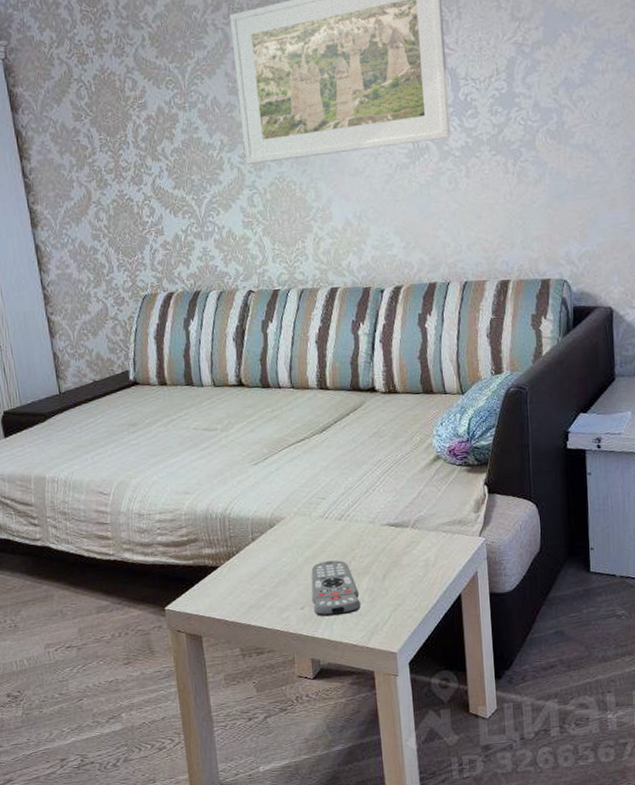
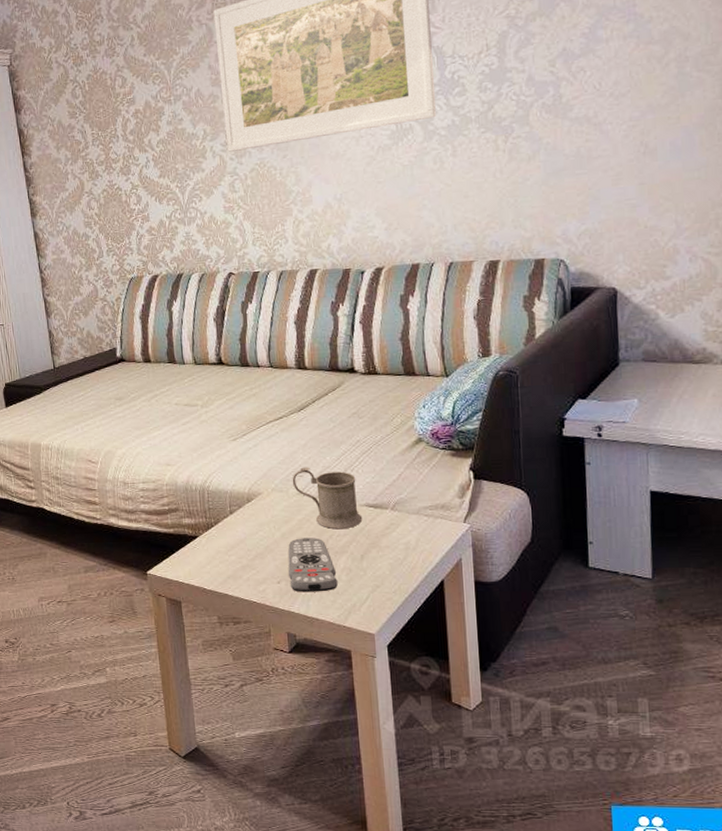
mug: none [314,489,384,551] -> present [292,467,363,530]

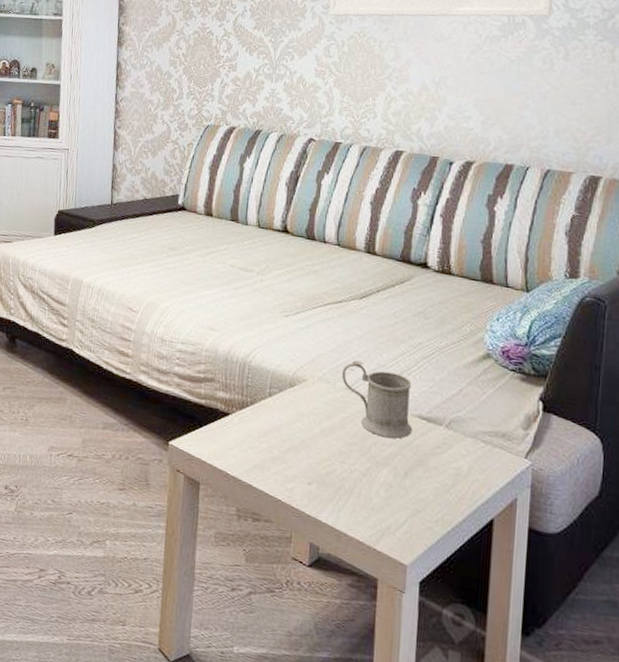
remote control: present [288,537,338,592] -> none [321,438,375,505]

